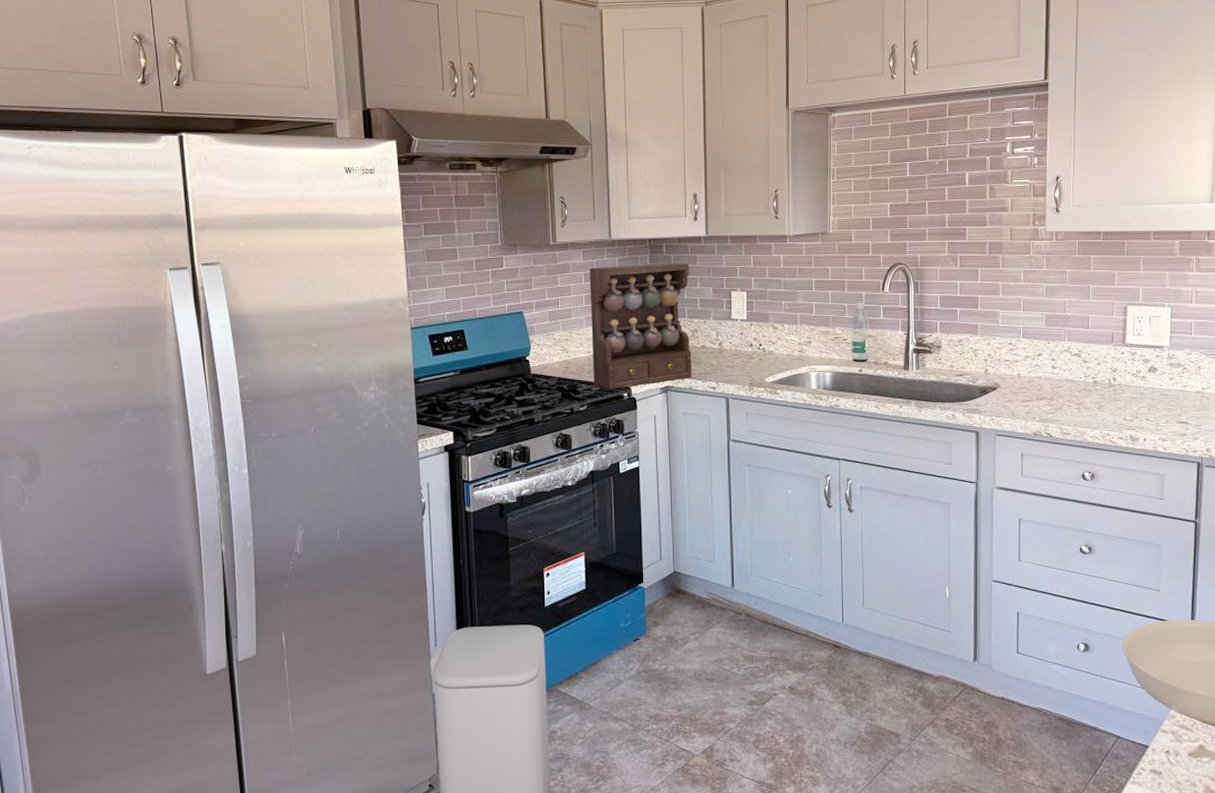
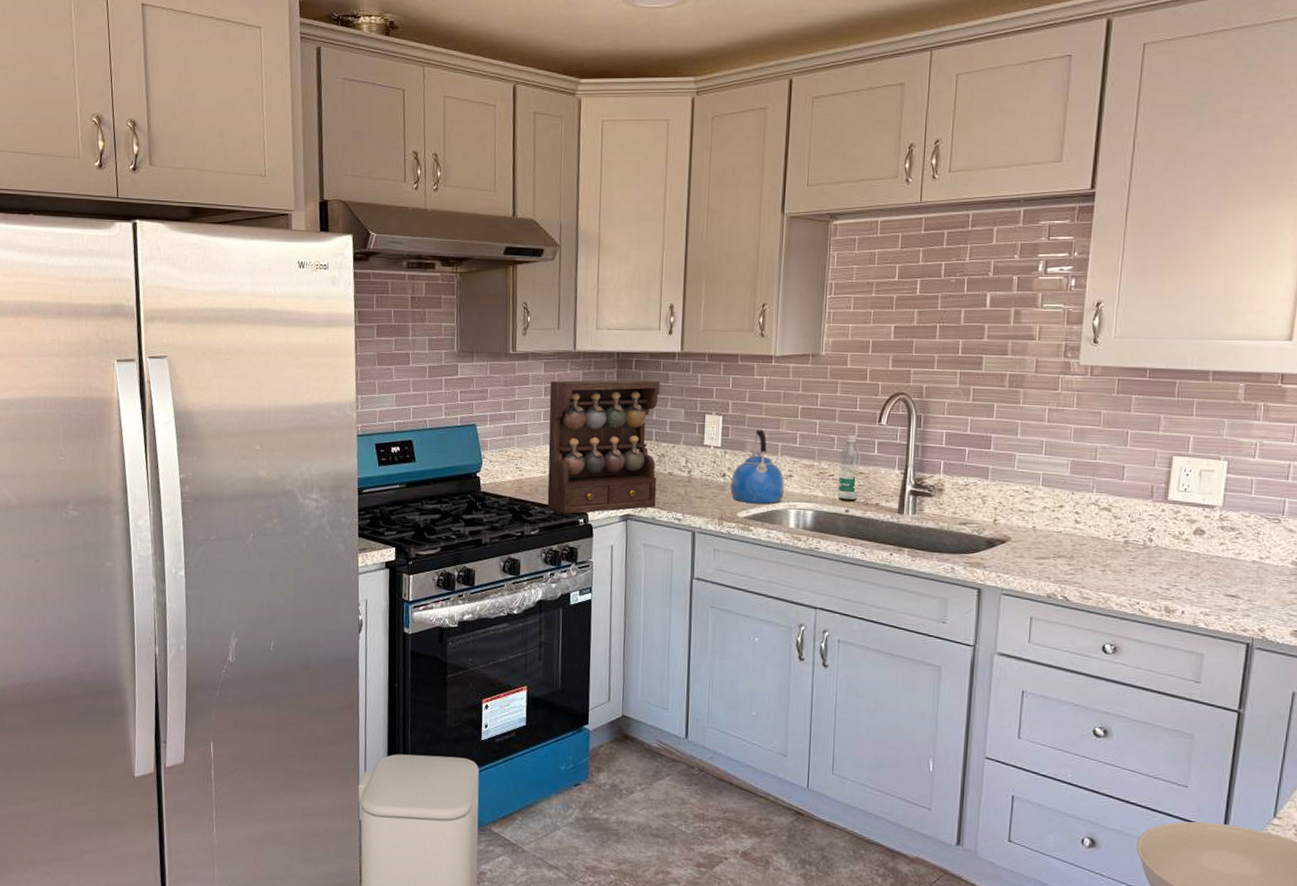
kettle: none [757,302,806,368] -> present [730,430,785,504]

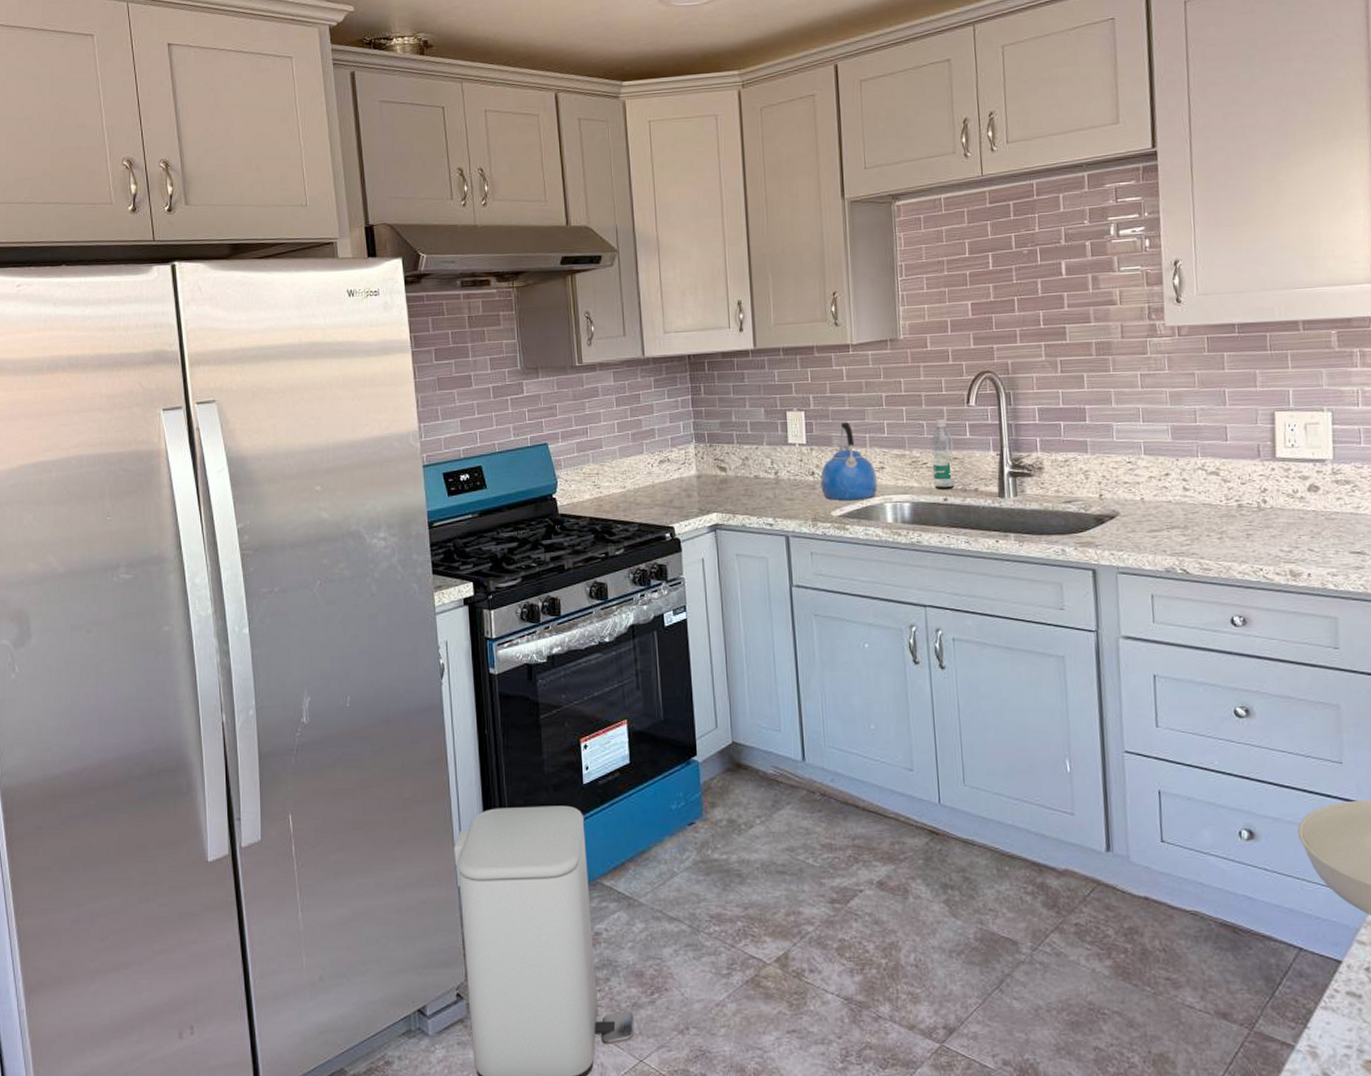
spice rack: present [547,379,660,514] -> none [621,380,745,530]

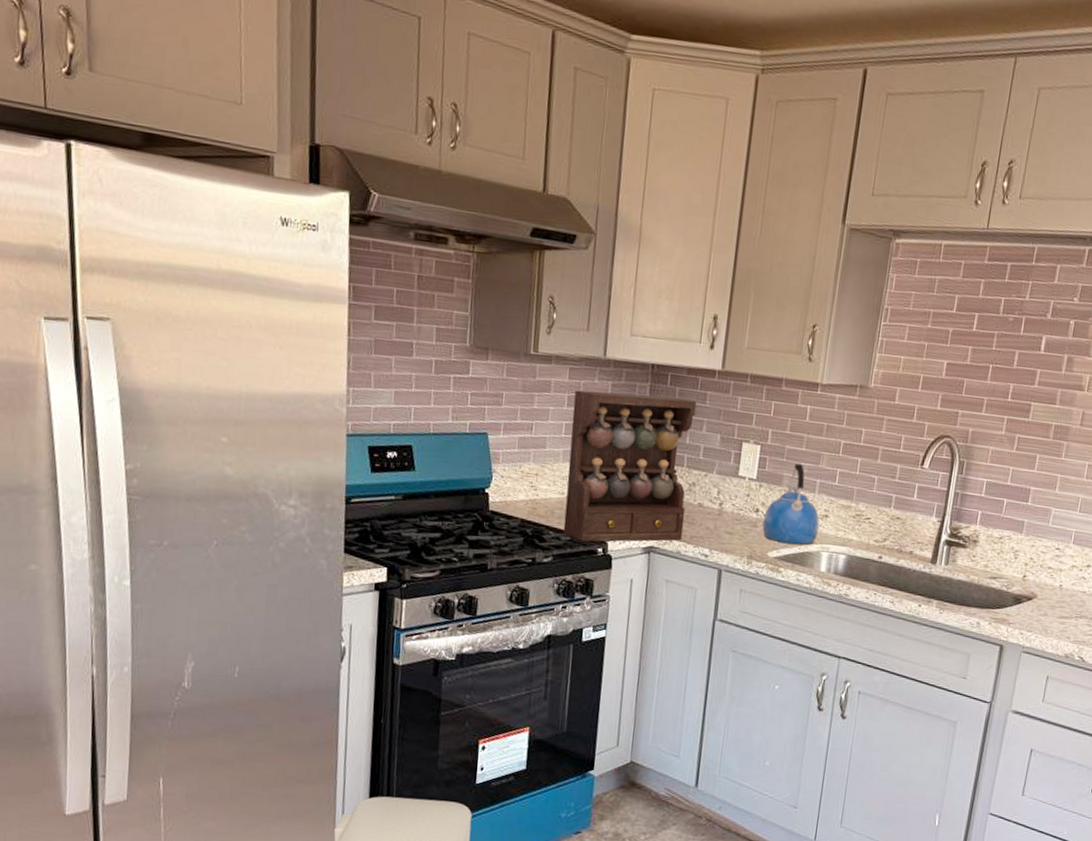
spice rack: none [621,380,745,530] -> present [563,390,697,542]
bottle: present [931,418,956,491] -> none [872,475,900,549]

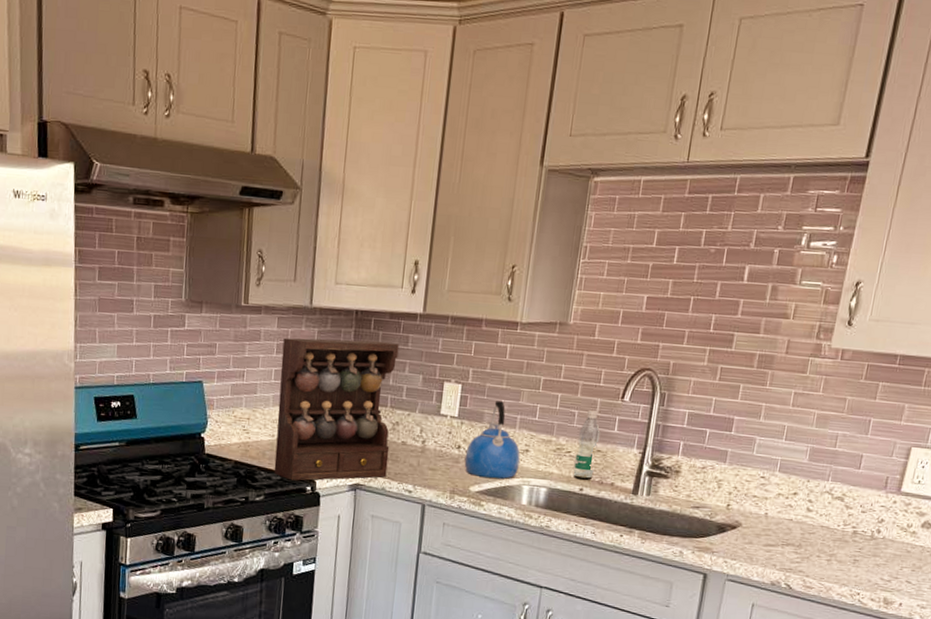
bottle: none [872,475,900,549] -> present [573,409,601,481]

